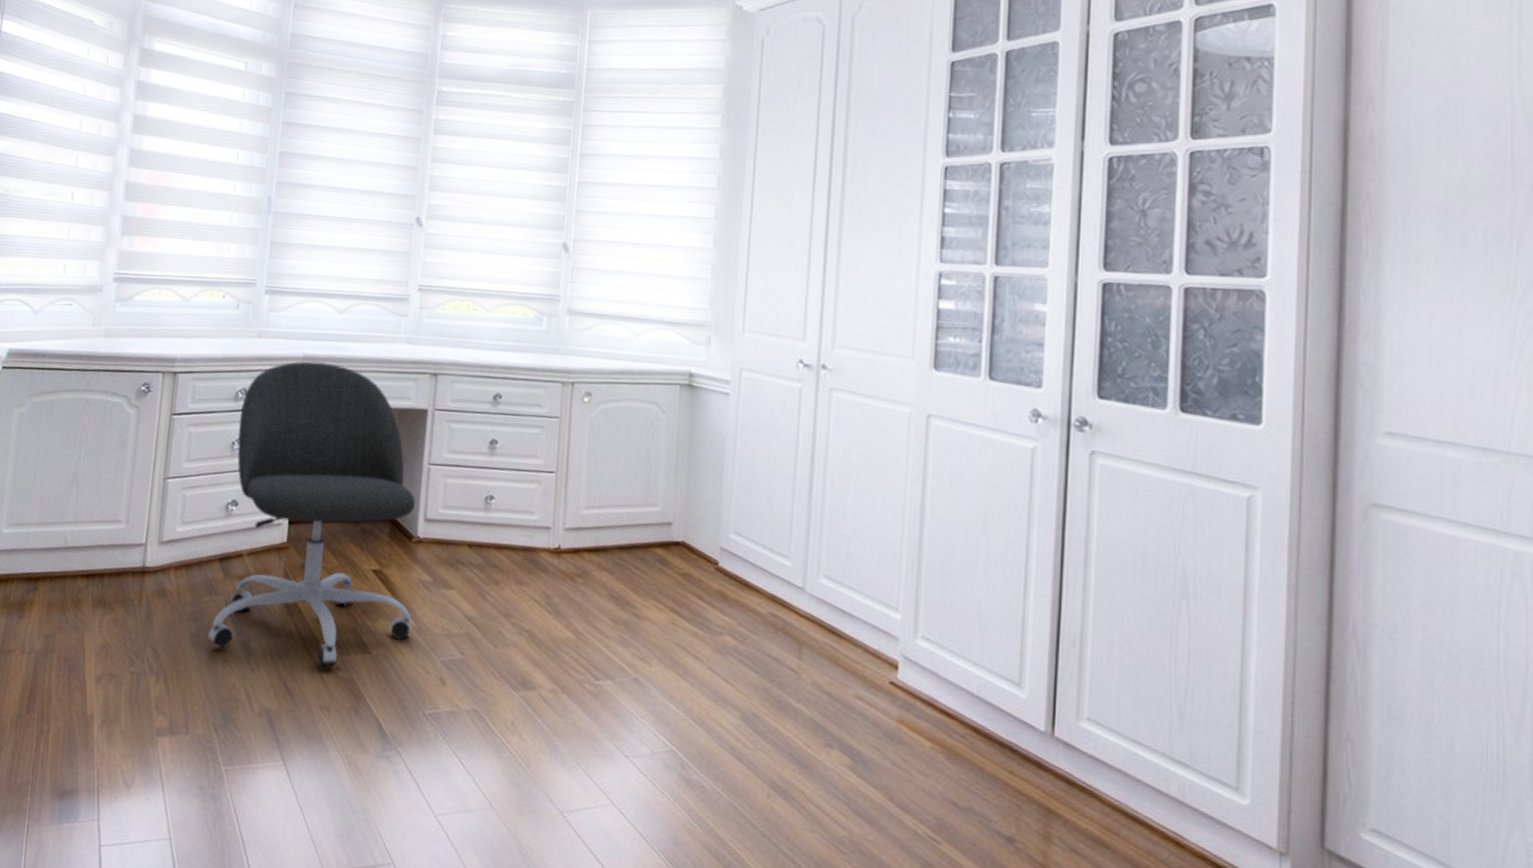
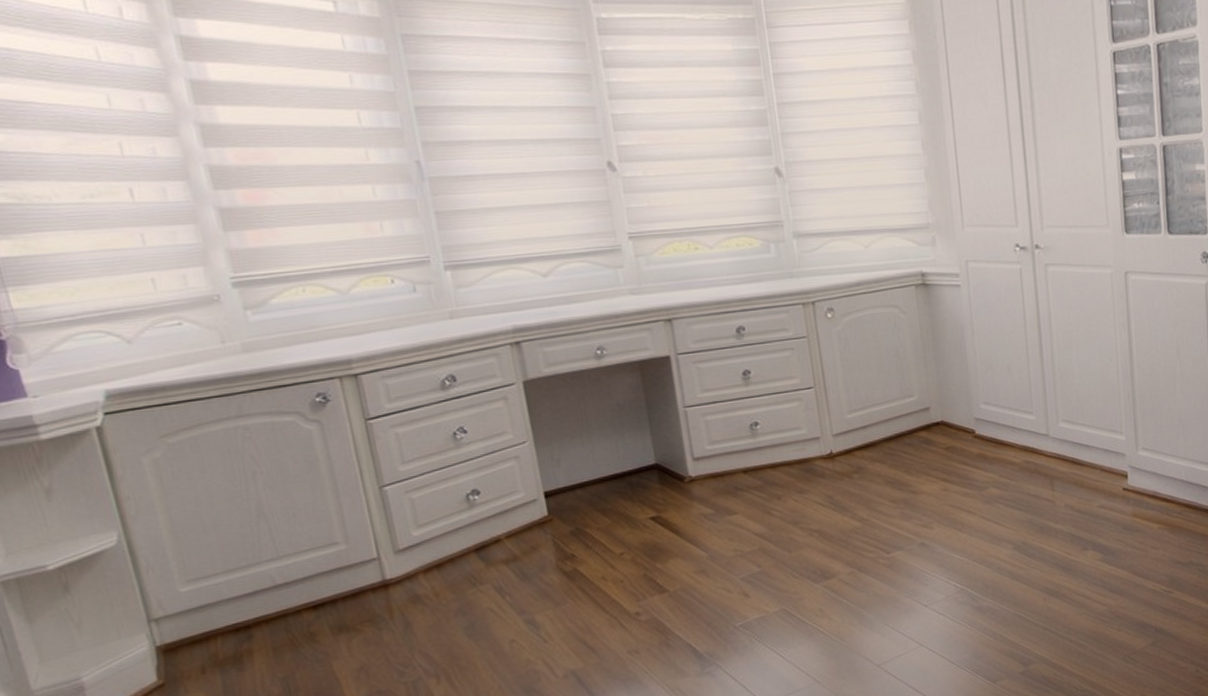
office chair: present [208,361,415,668] -> none [452,330,704,632]

